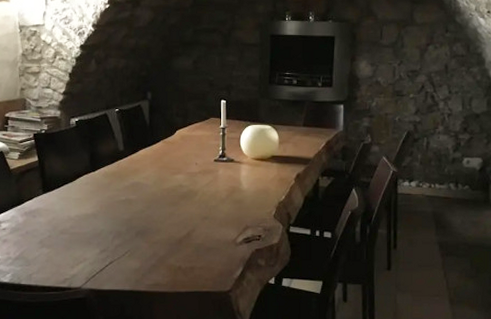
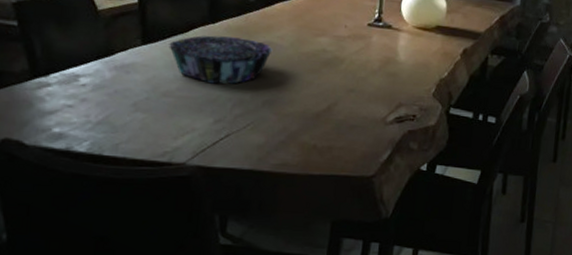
decorative bowl: none [62,181,140,221] -> present [169,35,273,84]

